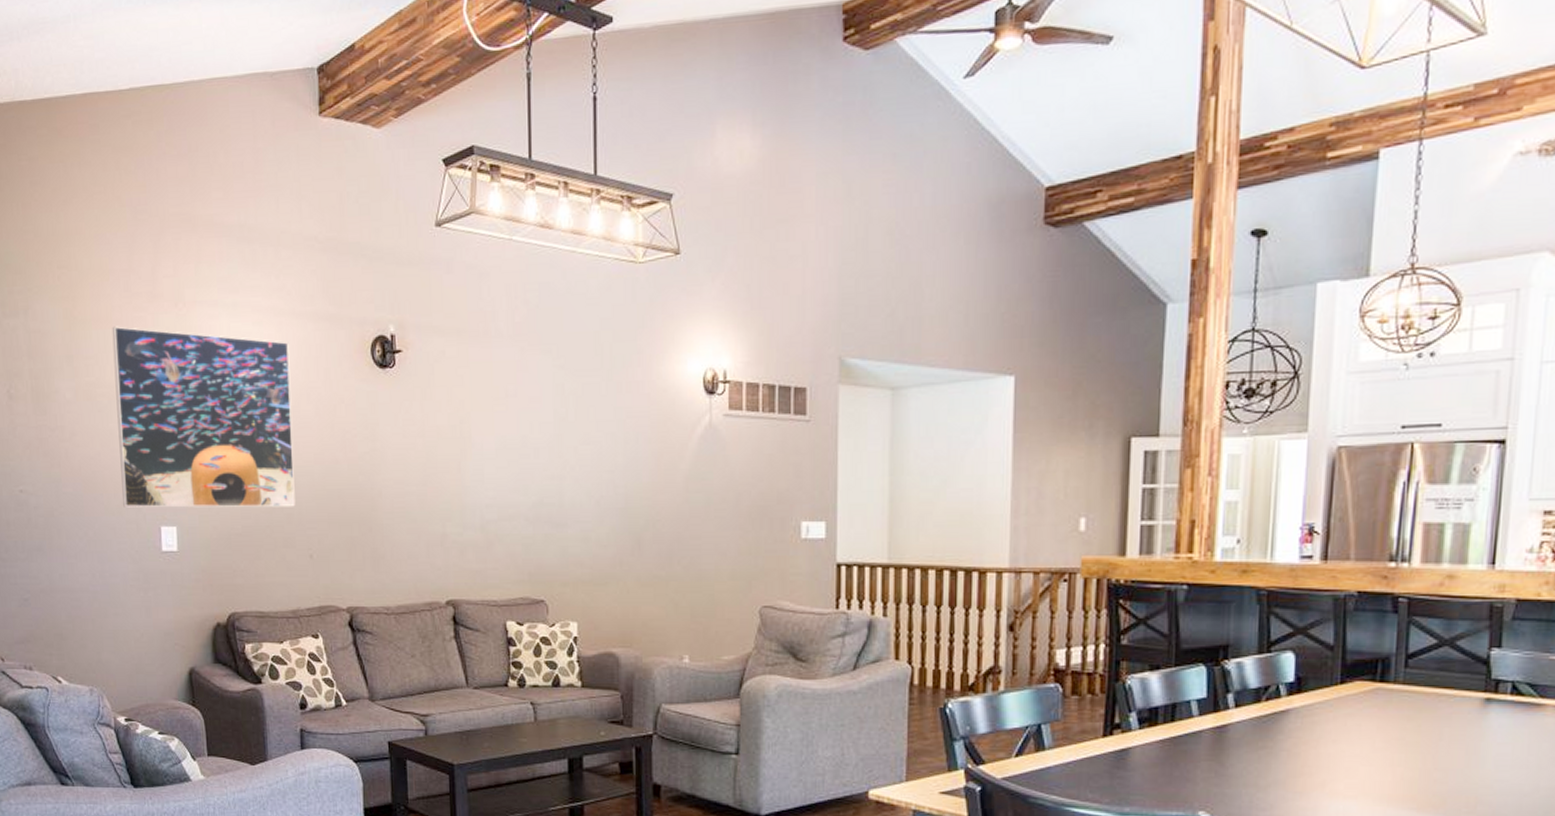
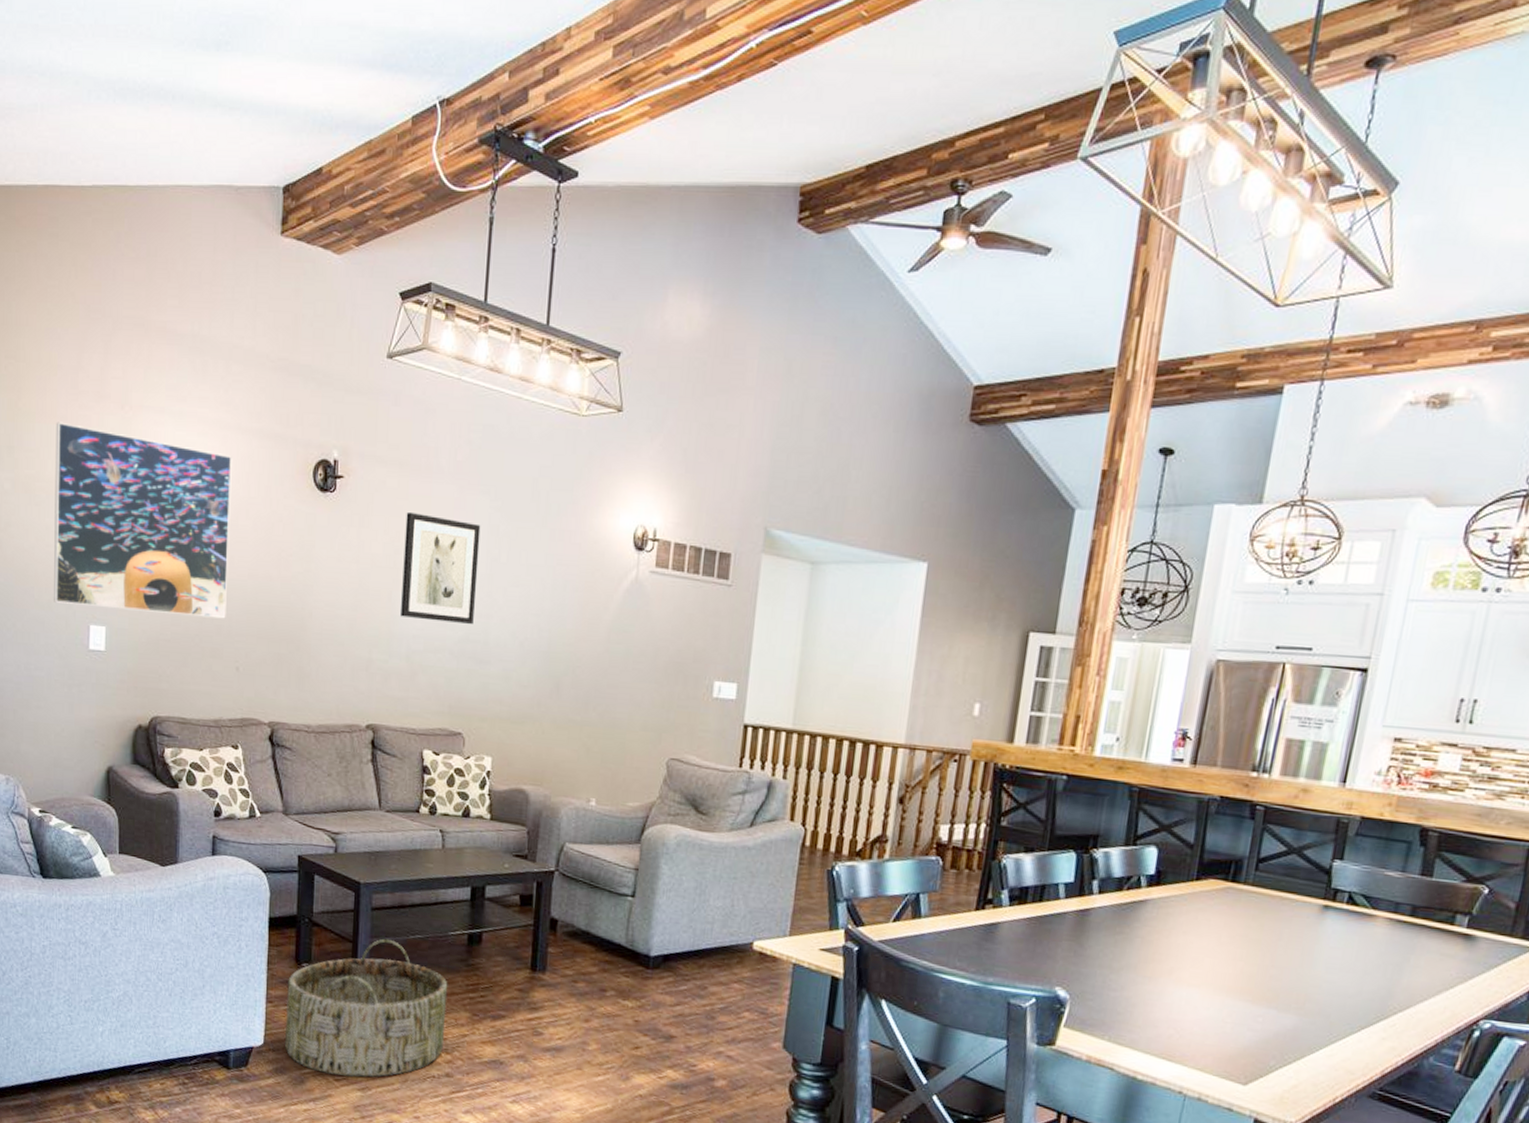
wall art: none [468,379,547,489] -> present [401,511,481,625]

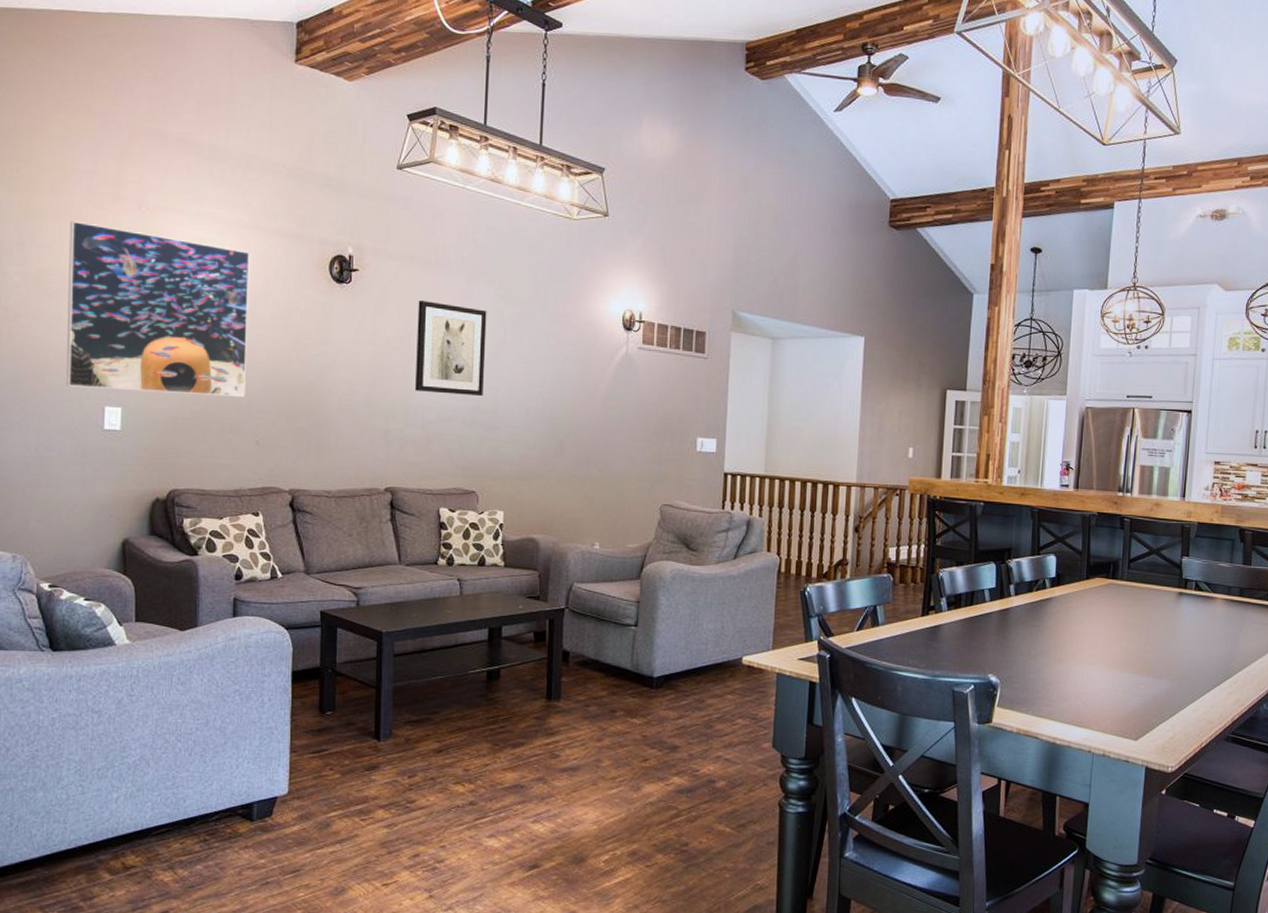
basket: present [285,939,448,1077] -> none [310,682,469,815]

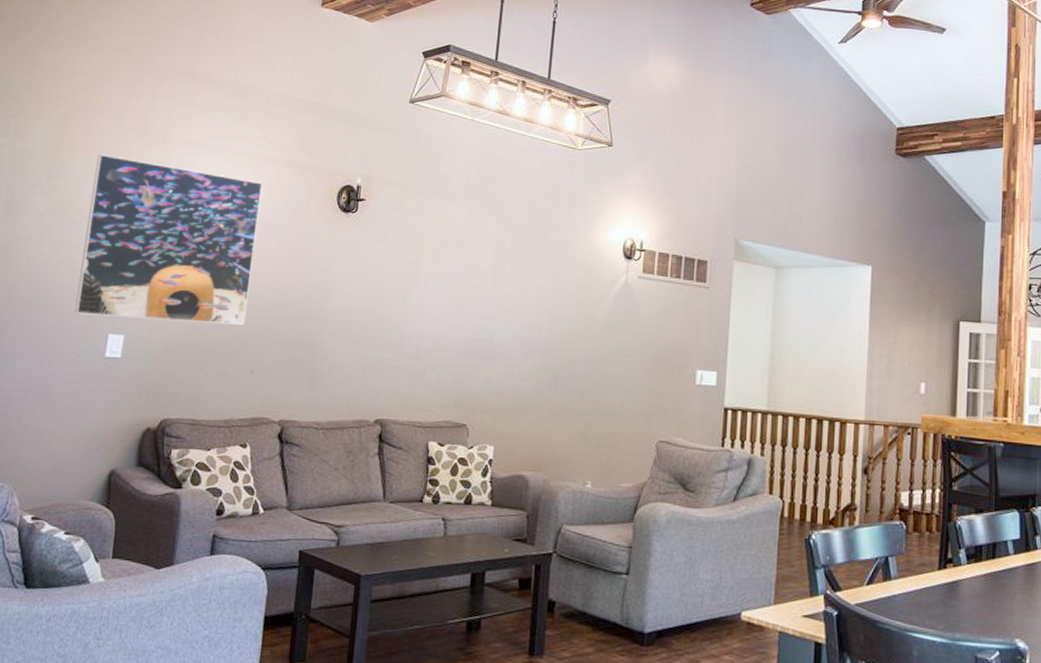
wall art: present [415,300,487,397] -> none [412,228,488,326]

